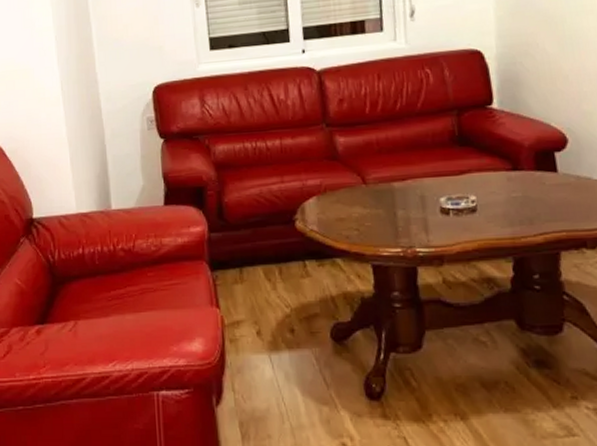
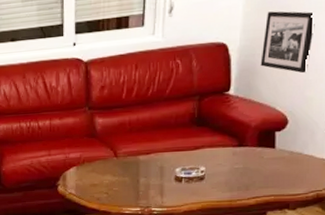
picture frame: none [522,15,580,84] -> present [260,11,315,74]

